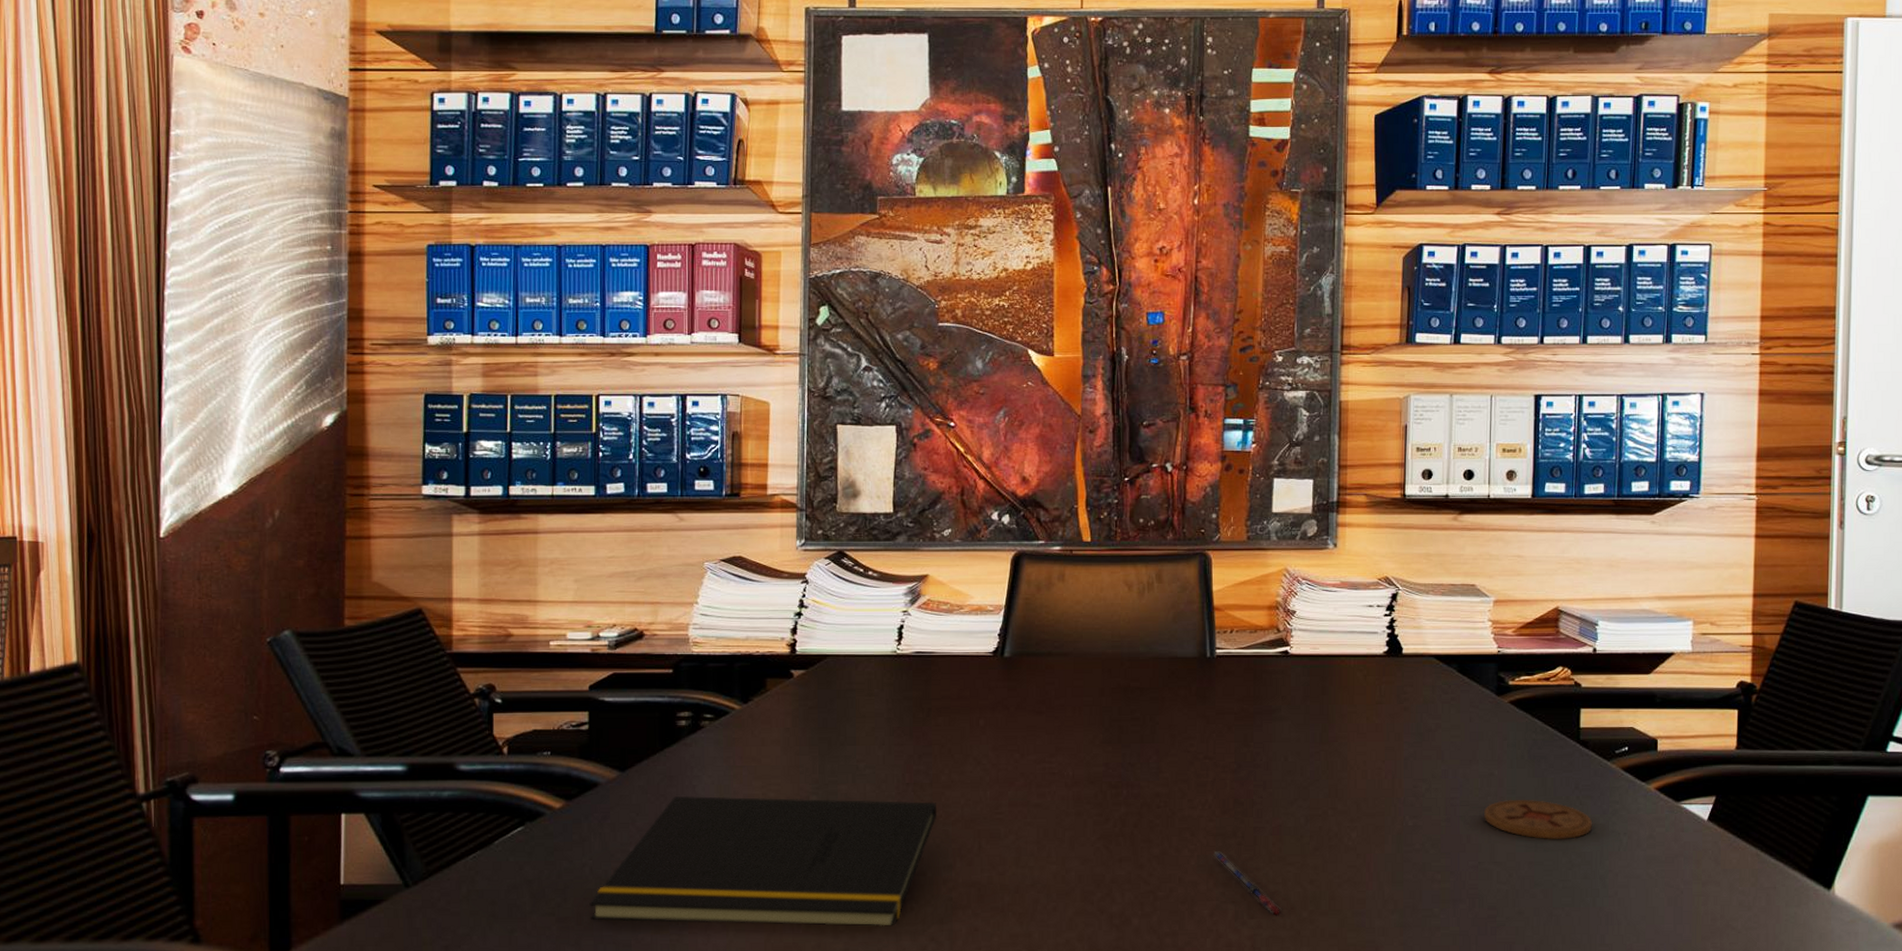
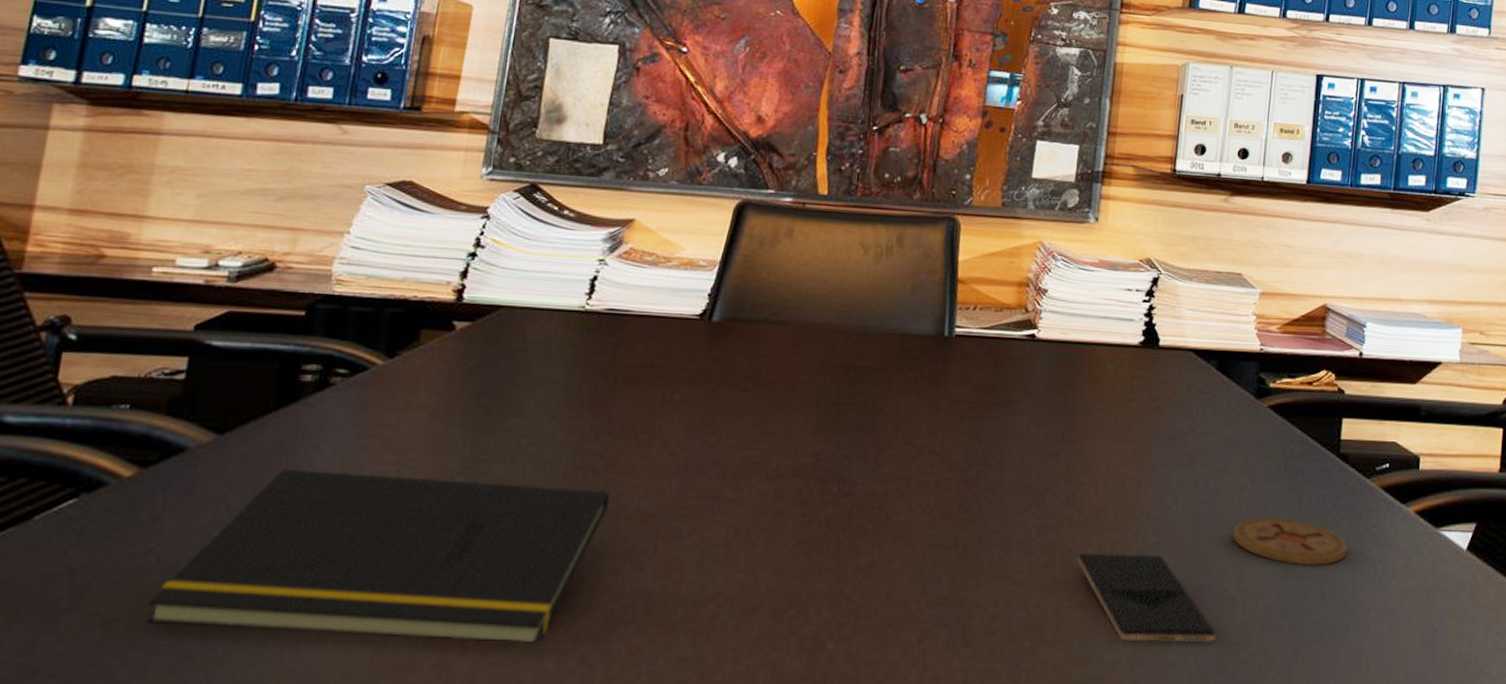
pen: present [1212,850,1282,915] -> none [928,563,1001,643]
smartphone: none [1344,836,1475,910] -> present [1077,552,1216,643]

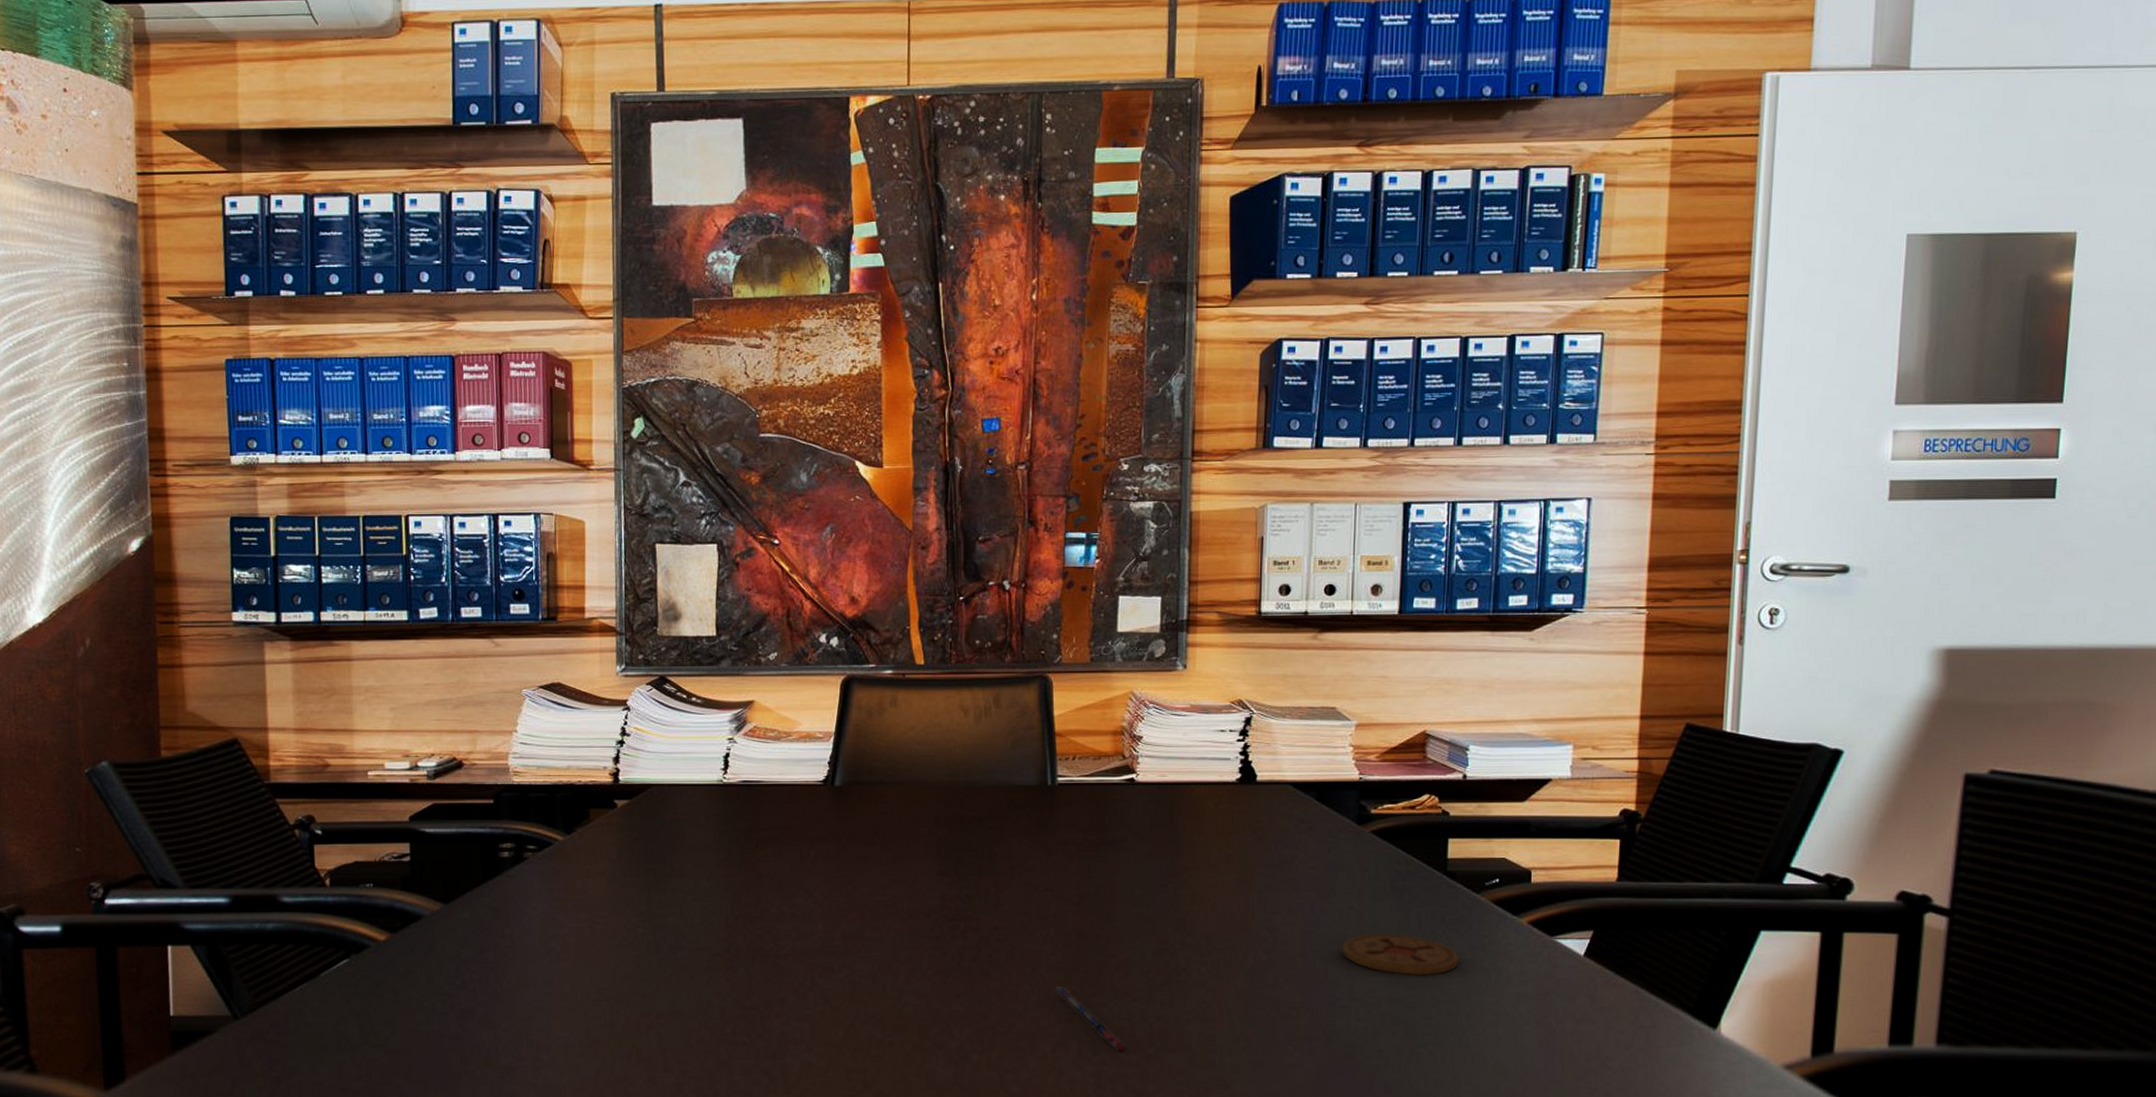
notepad: present [147,468,609,643] -> none [418,928,768,1061]
pen: none [928,563,1001,643] -> present [1054,985,1127,1051]
smartphone: present [1077,552,1216,643] -> none [1193,971,1331,1047]

